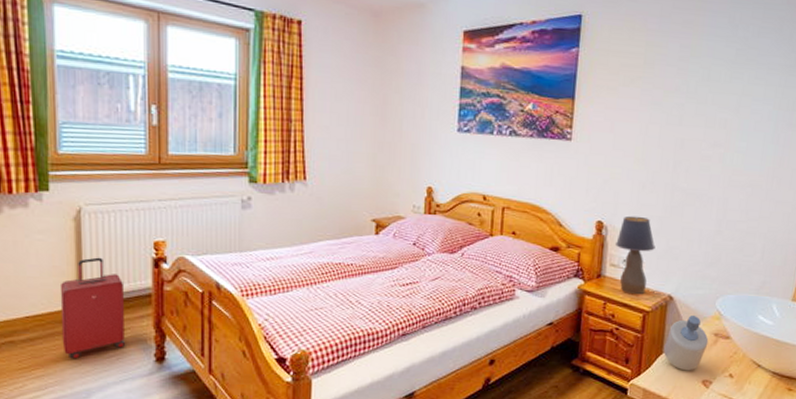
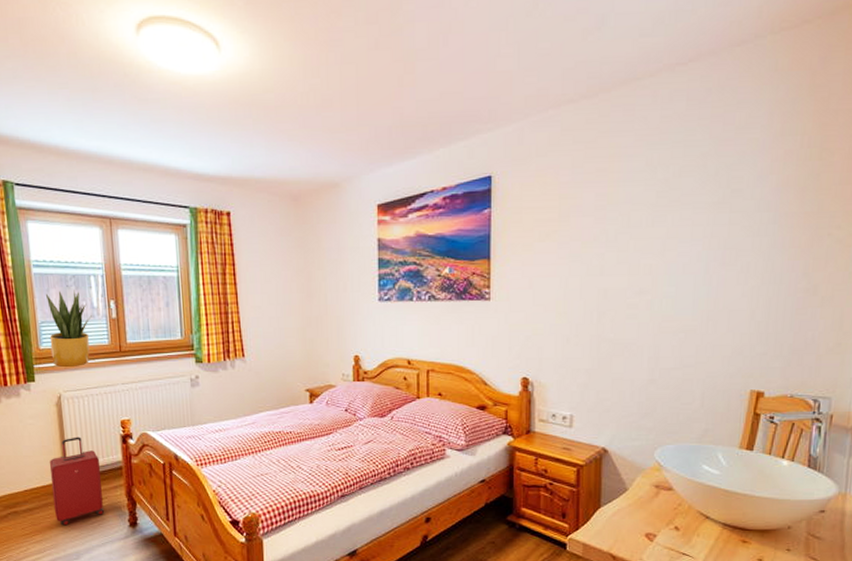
planter: none [70,89,127,178] -> present [45,290,92,368]
table lamp: present [616,215,655,295] -> none [543,370,585,449]
soap dispenser: present [663,314,709,371] -> none [601,467,649,525]

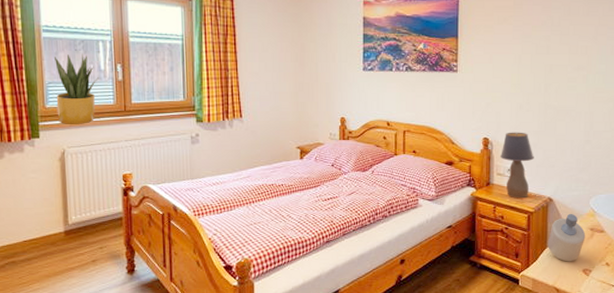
suitcase: present [49,437,105,526] -> none [49,189,103,274]
table lamp: none [543,370,585,449] -> present [500,132,534,199]
soap dispenser: none [601,467,649,525] -> present [547,213,586,262]

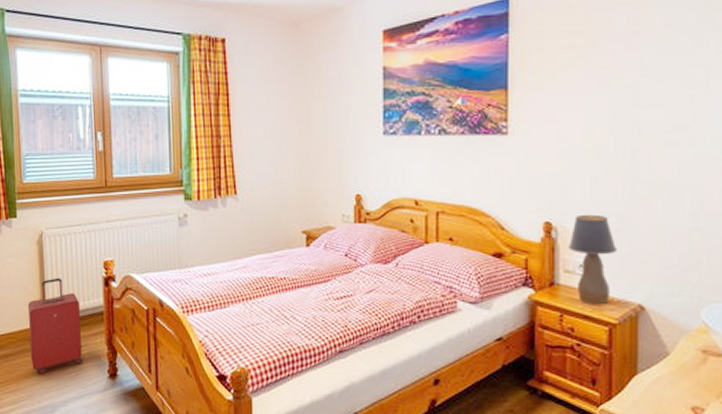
suitcase: none [49,189,103,274] -> present [27,278,83,375]
planter: present [53,53,99,125] -> none [31,120,78,203]
soap dispenser: present [547,213,586,262] -> none [637,327,695,396]

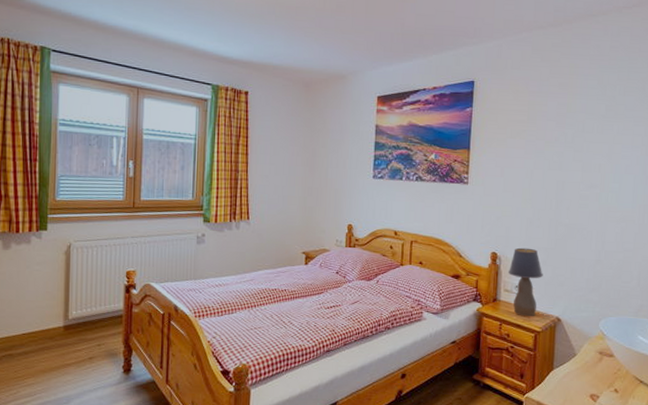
suitcase: present [27,278,83,375] -> none [50,284,102,370]

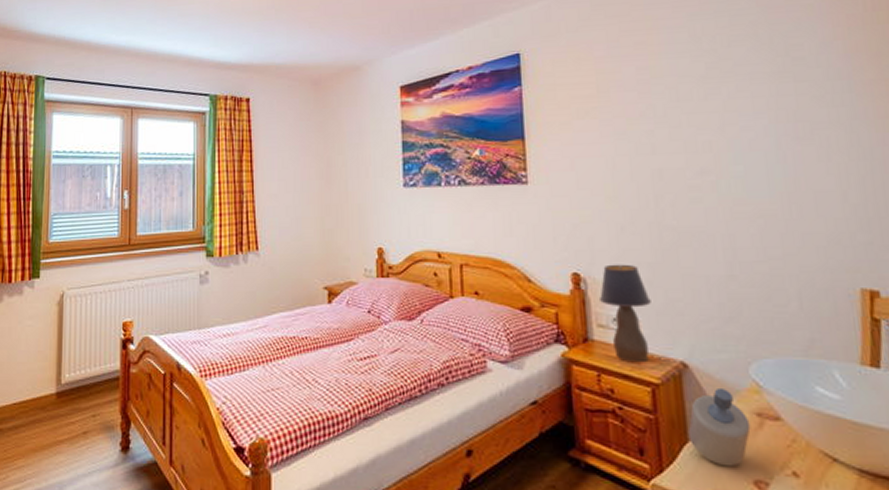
soap dispenser: none [553,335,594,386] -> present [687,387,751,467]

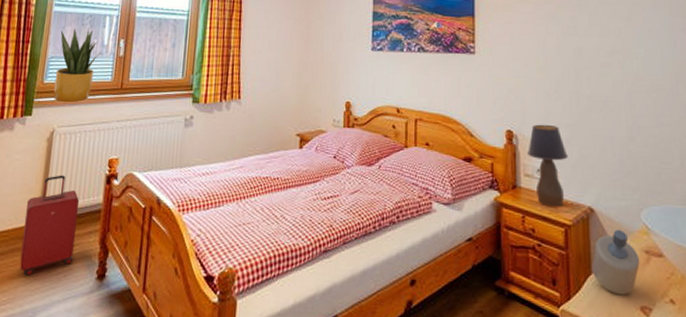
suitcase: none [41,340,96,449] -> present [20,175,80,276]
planter: none [59,180,104,263] -> present [53,28,100,103]

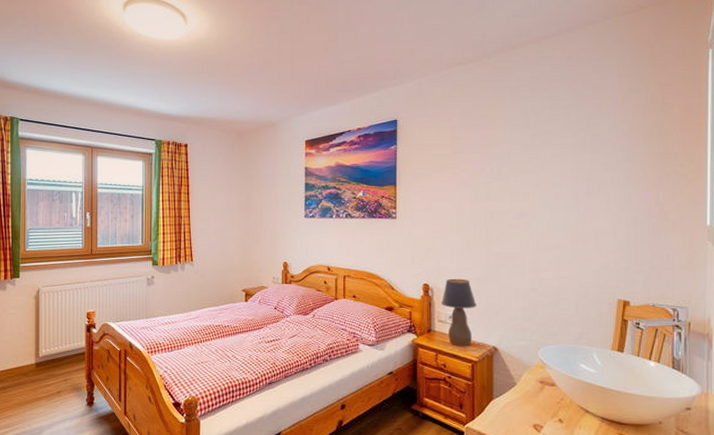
suitcase: present [20,175,80,276] -> none [24,325,67,403]
planter: present [53,28,100,103] -> none [35,203,71,267]
soap dispenser: present [591,229,640,295] -> none [493,364,535,416]

